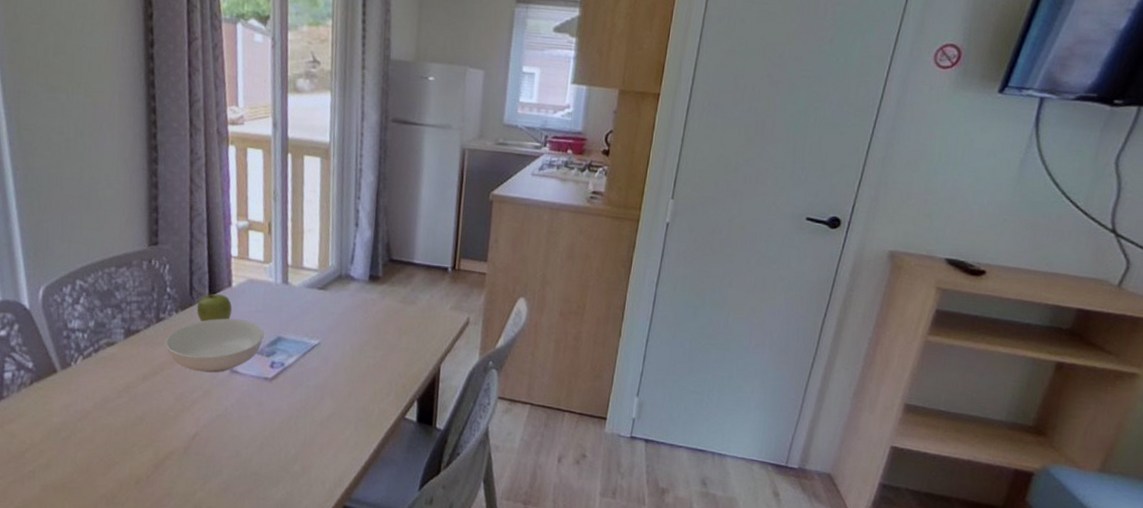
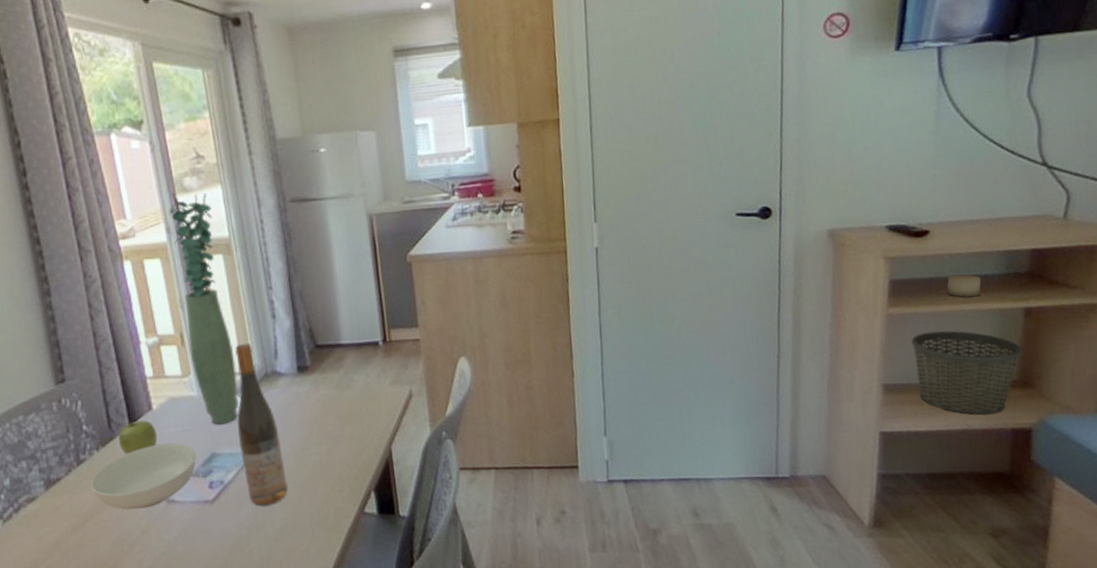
vase: none [274,90,318,313] -> present [169,192,239,425]
wine bottle: none [303,243,342,393] -> present [235,342,289,506]
basket: none [936,364,1045,452] -> present [911,330,1023,415]
candle: none [987,317,1024,342] -> present [946,274,982,298]

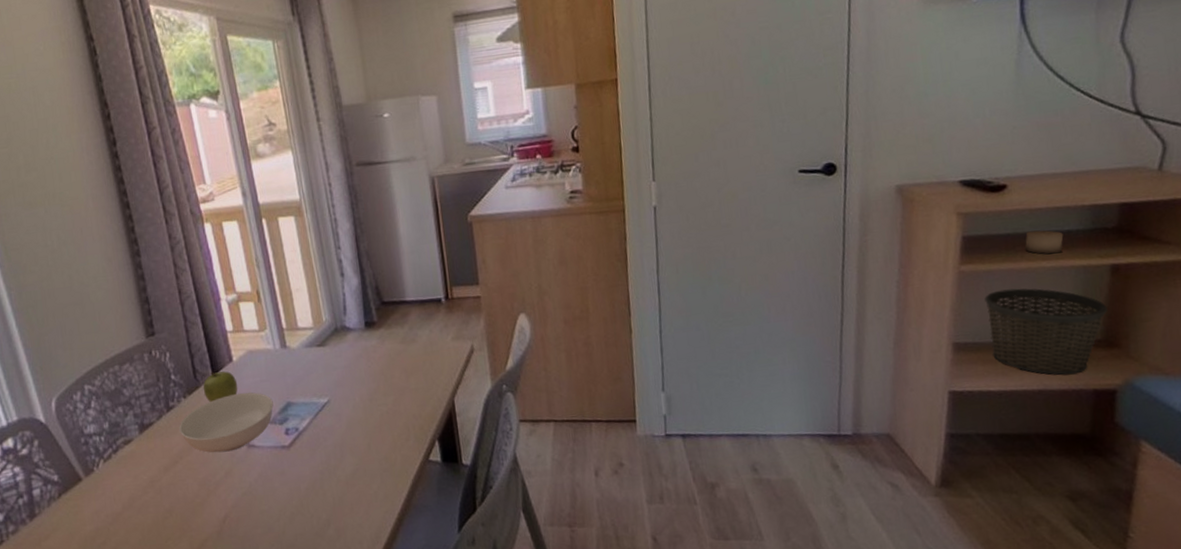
vase: present [169,192,239,425] -> none [244,158,311,376]
wine bottle: present [235,342,289,506] -> none [307,299,358,452]

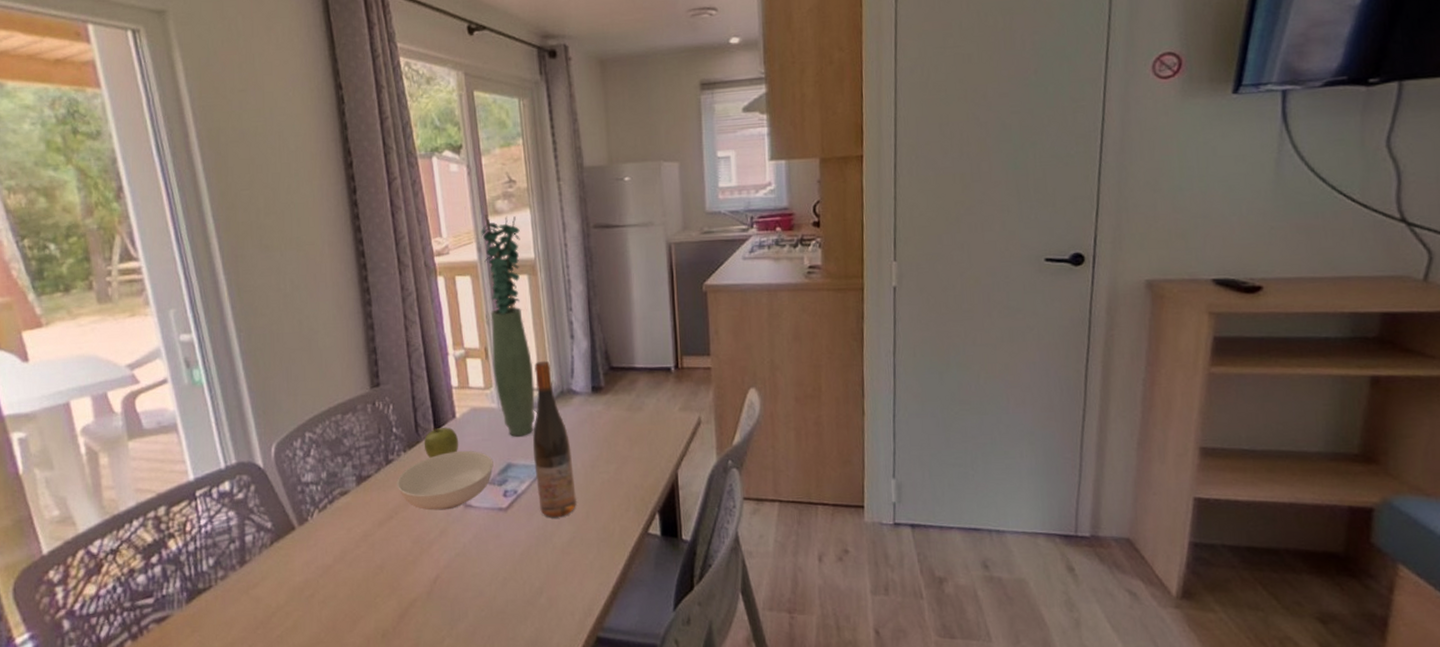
vase: none [244,158,311,376] -> present [481,214,535,437]
wine bottle: none [307,299,358,452] -> present [532,360,577,517]
basket: present [985,288,1108,375] -> none [1235,394,1366,489]
candle: present [1024,230,1064,255] -> none [1279,335,1321,361]

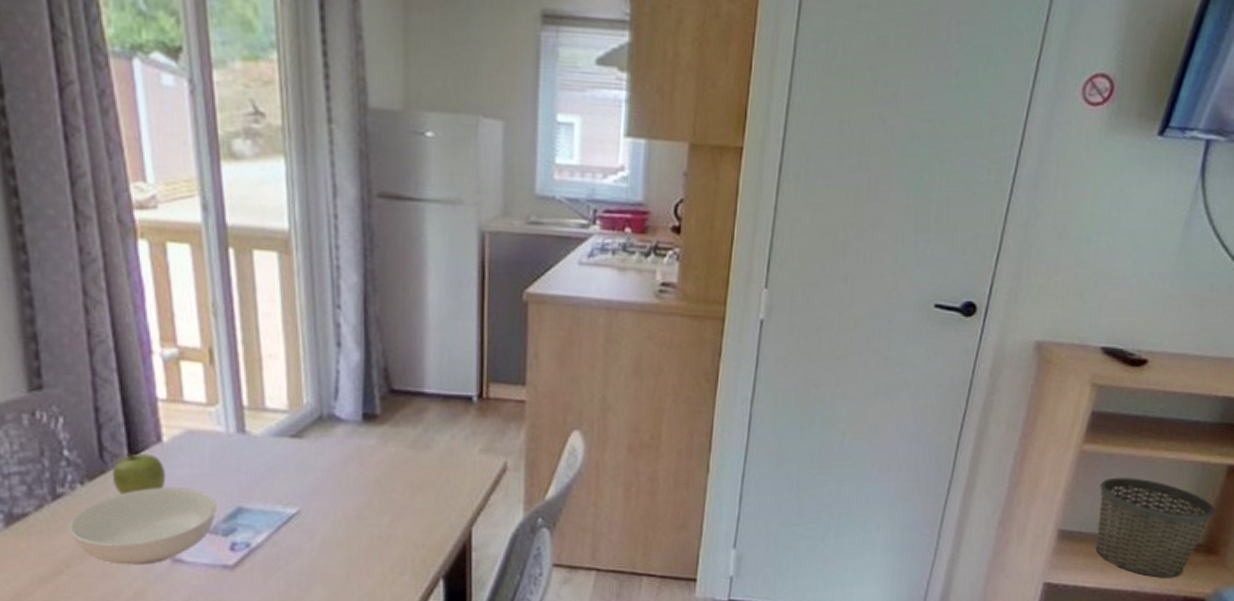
vase: present [481,214,535,437] -> none [208,156,281,473]
wine bottle: present [532,360,577,517] -> none [274,373,335,579]
basket: none [1235,394,1366,489] -> present [1095,477,1216,578]

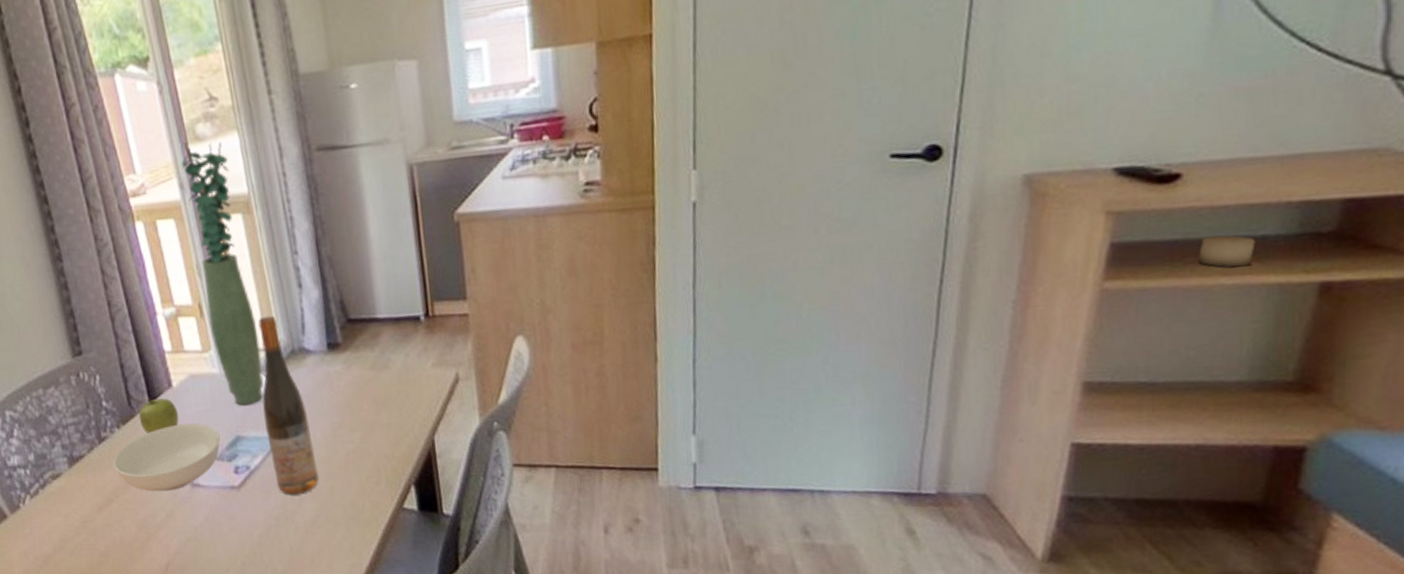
vase: none [208,156,281,473] -> present [181,141,264,406]
wine bottle: none [274,373,335,579] -> present [258,315,320,494]
basket: present [1095,477,1216,578] -> none [1133,312,1308,427]
candle: none [1150,416,1191,445] -> present [1197,234,1256,268]

